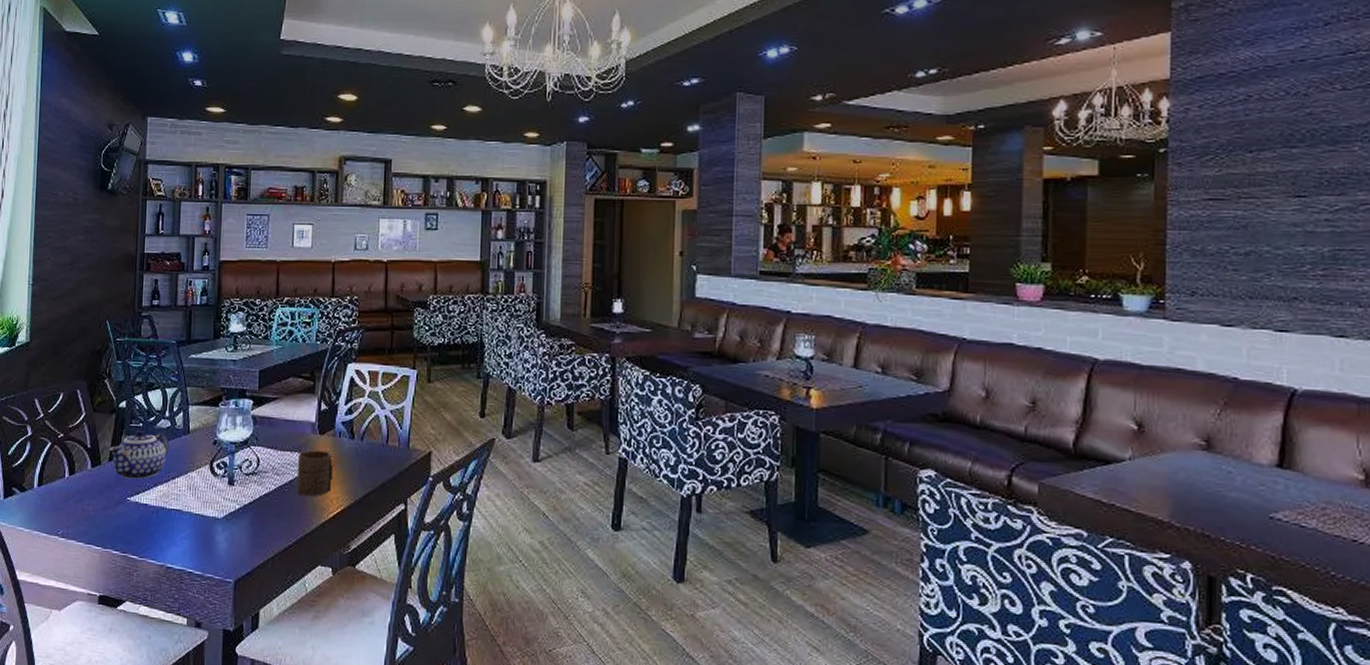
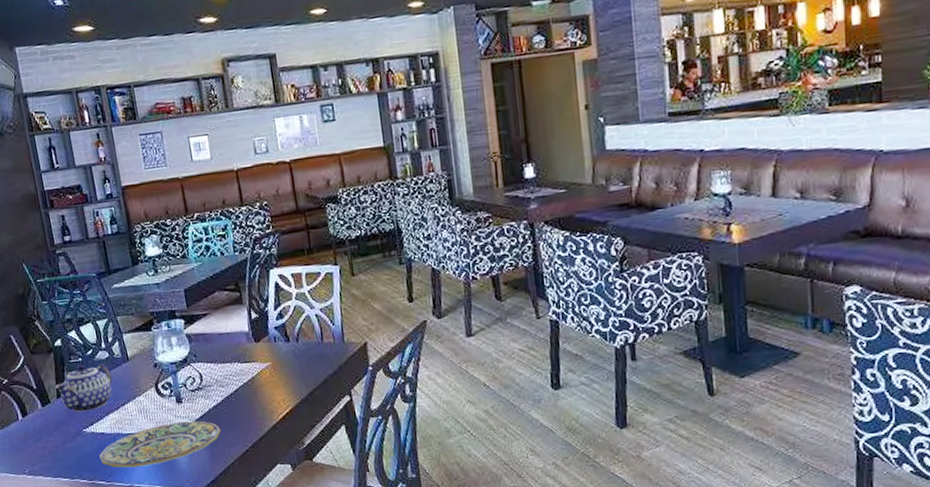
plate: none [138,504,268,547] -> present [99,420,221,468]
cup: present [296,450,333,497] -> none [239,357,277,403]

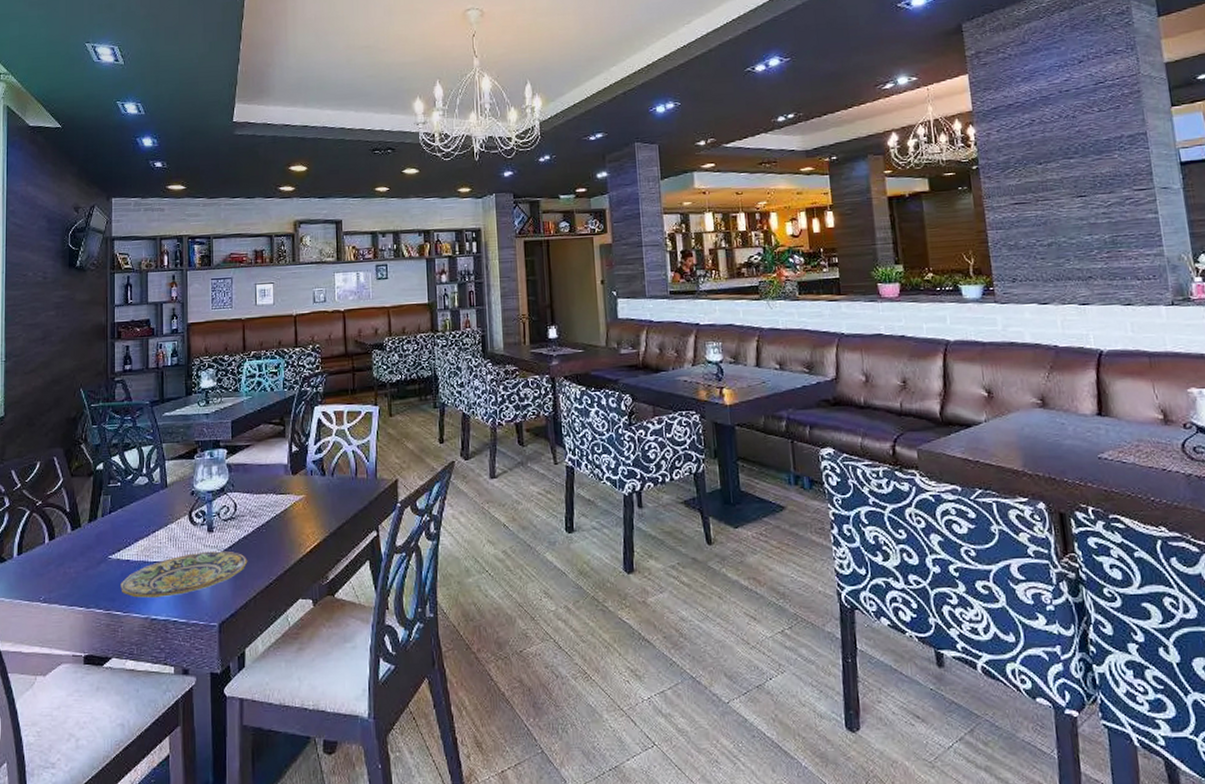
teapot: present [54,363,113,412] -> none [88,488,148,537]

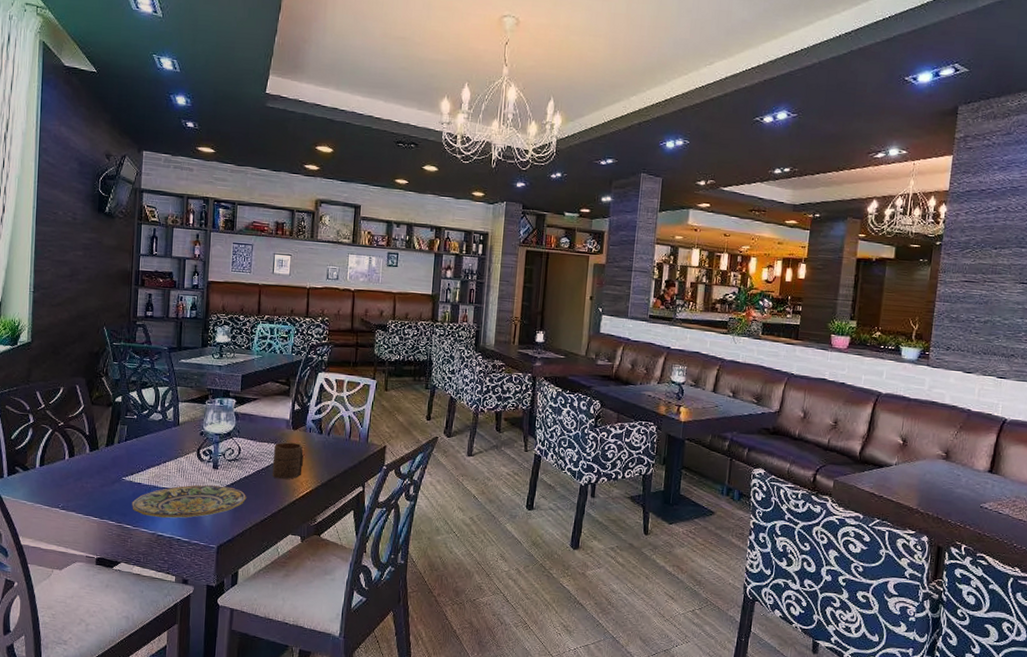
cup: none [273,490,307,535] -> present [272,442,304,479]

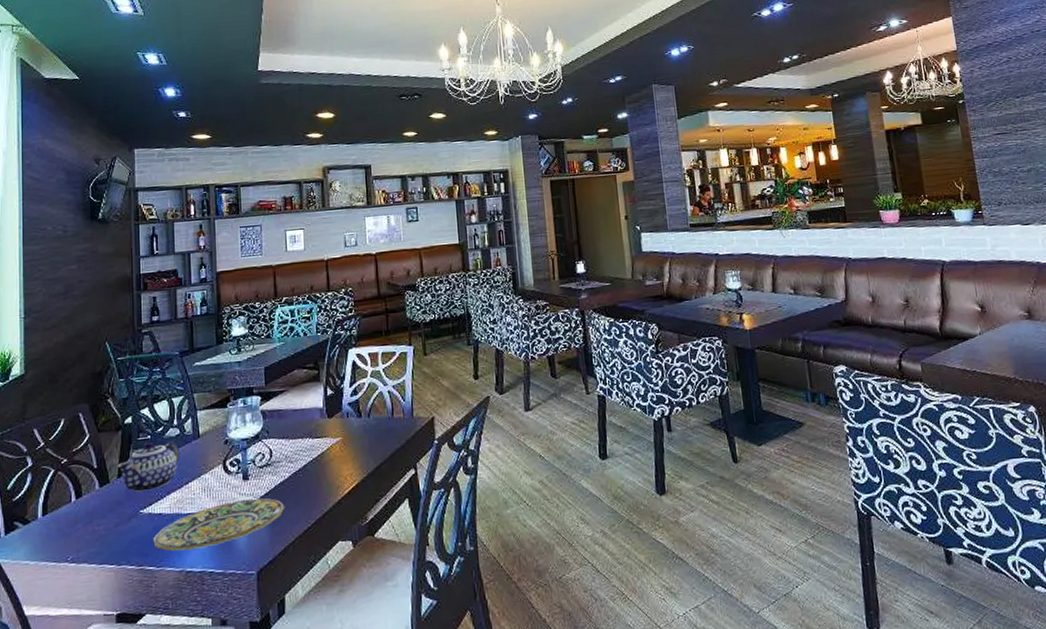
teapot: none [105,420,161,463] -> present [116,441,180,492]
cup: present [272,442,304,479] -> none [309,432,345,478]

